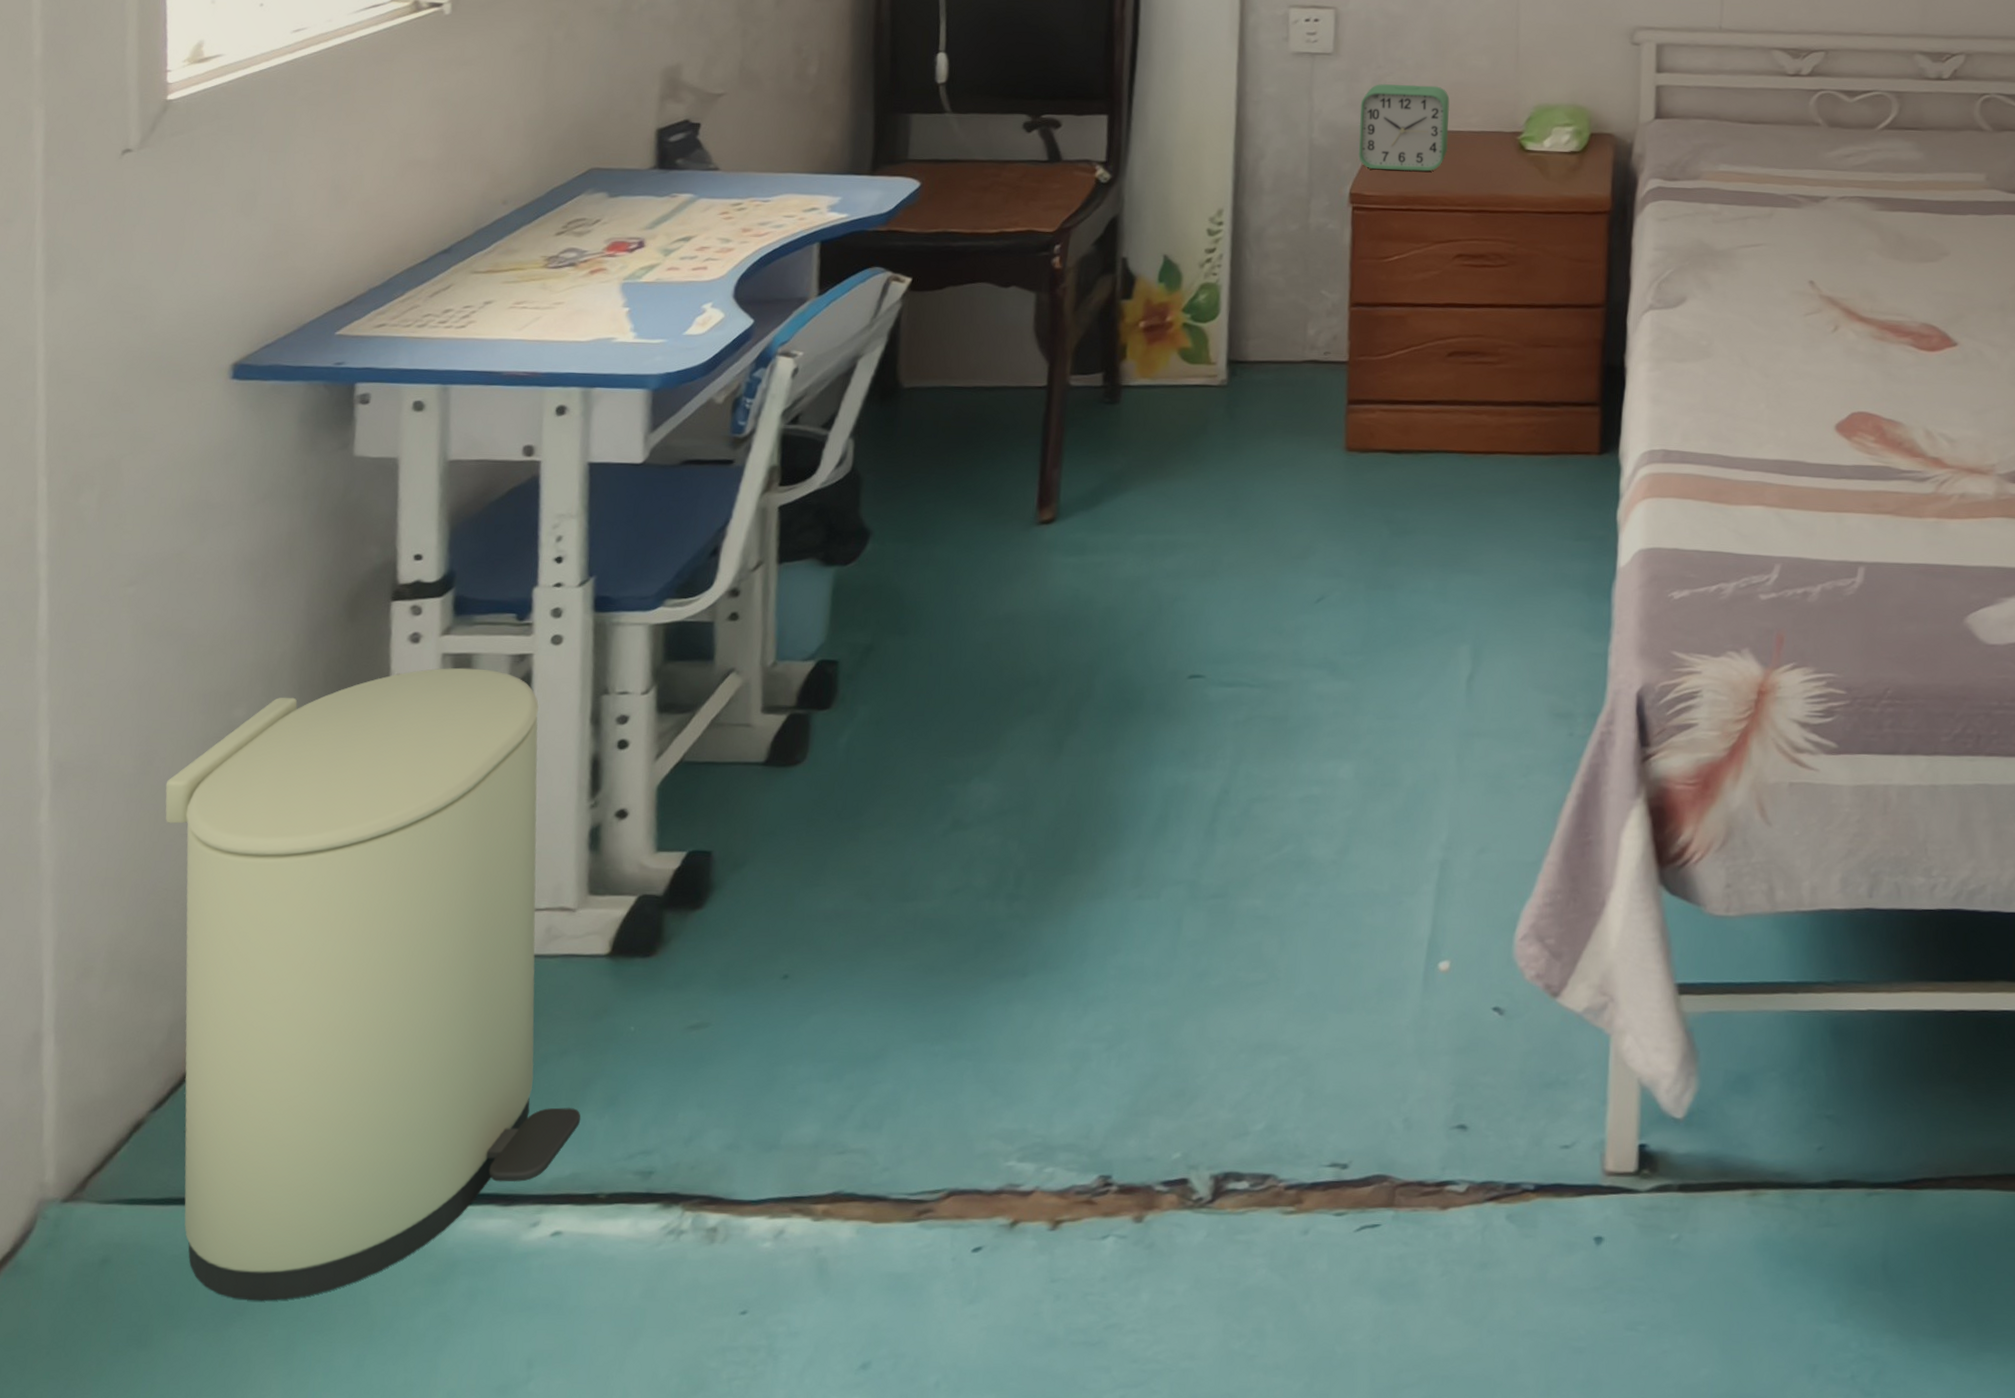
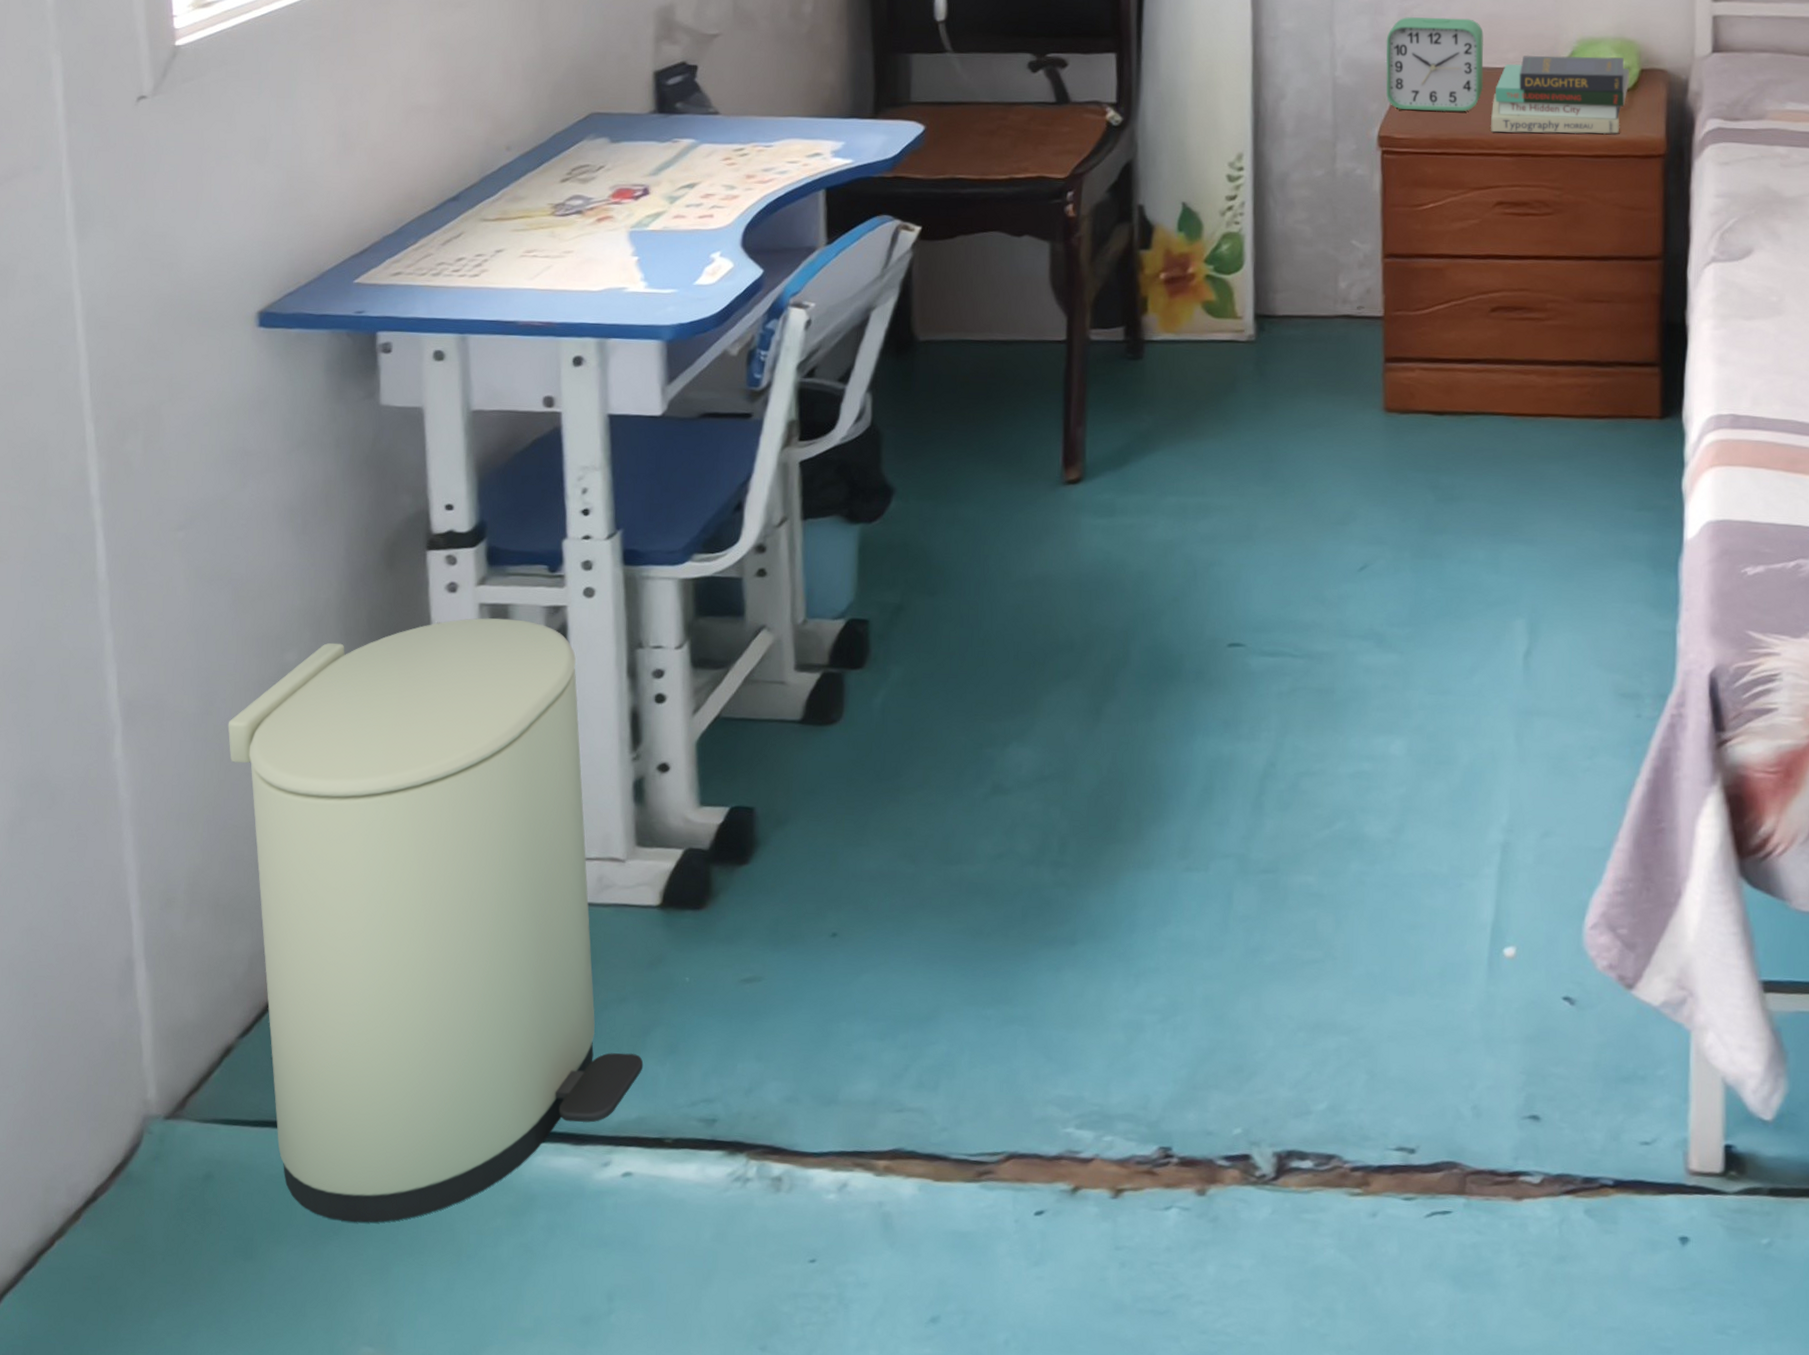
books: none [1452,120,1580,192] -> present [1490,56,1629,134]

